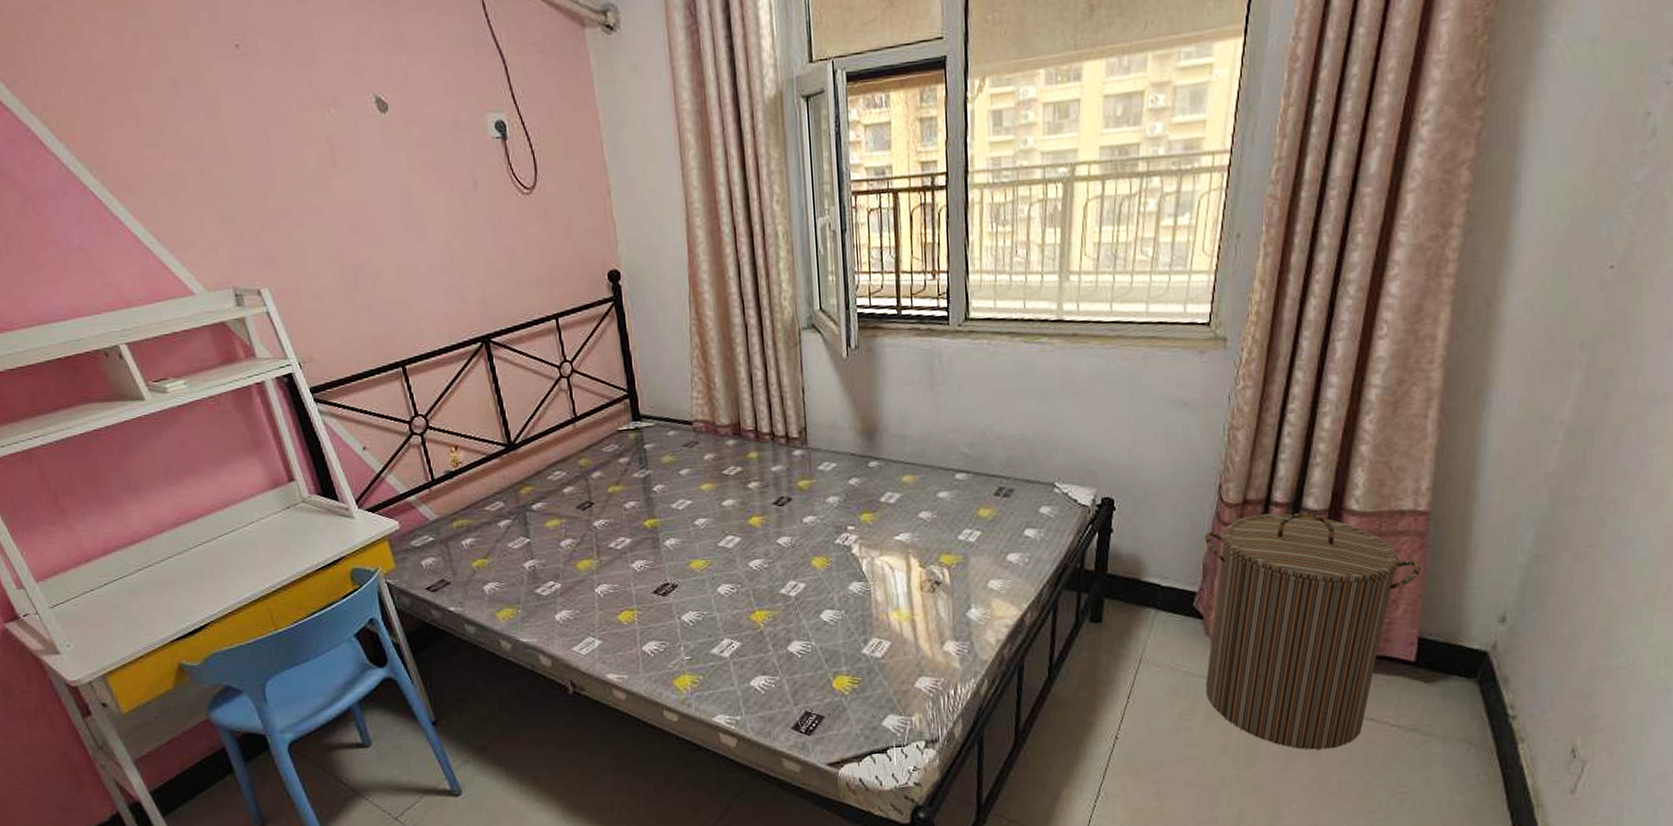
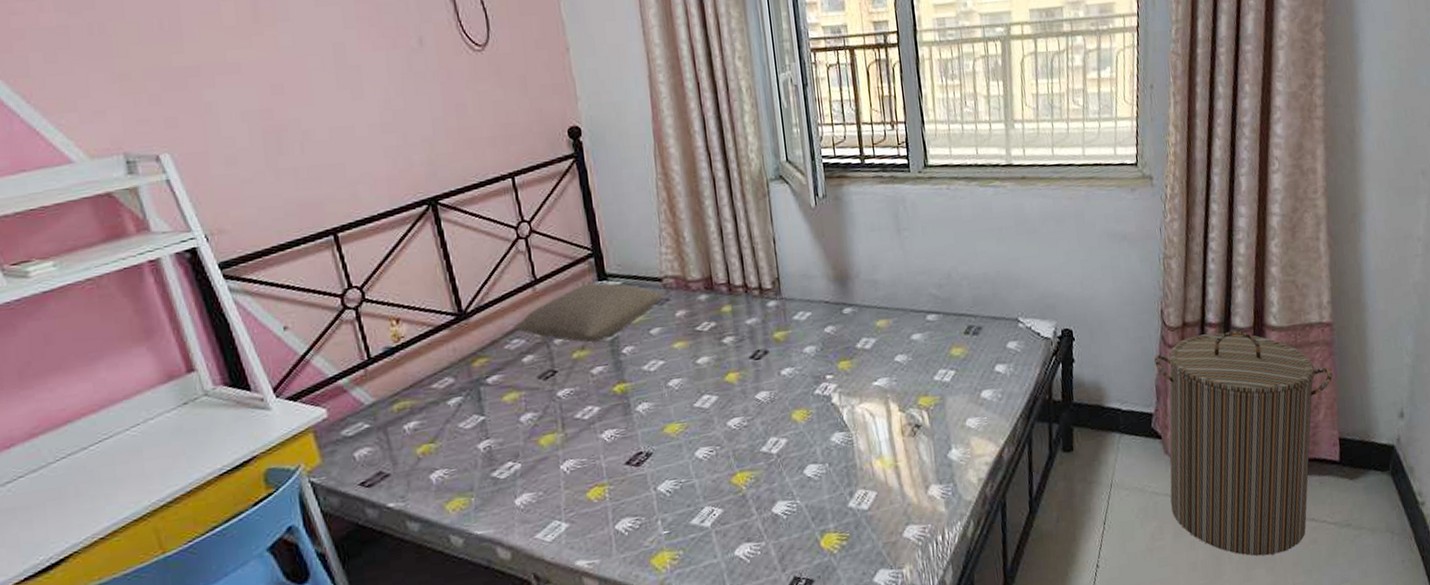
pillow: none [555,423,694,479] -> present [513,282,664,343]

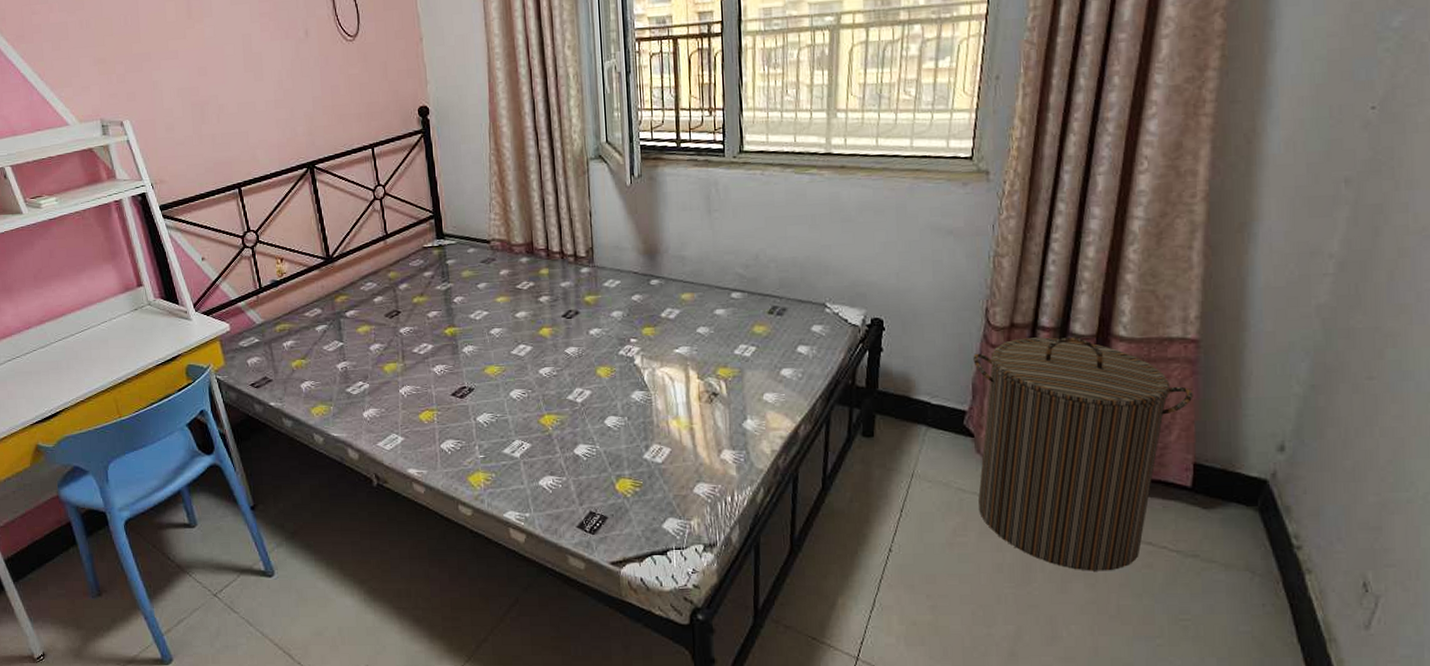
pillow: present [513,282,664,343] -> none [368,241,491,291]

